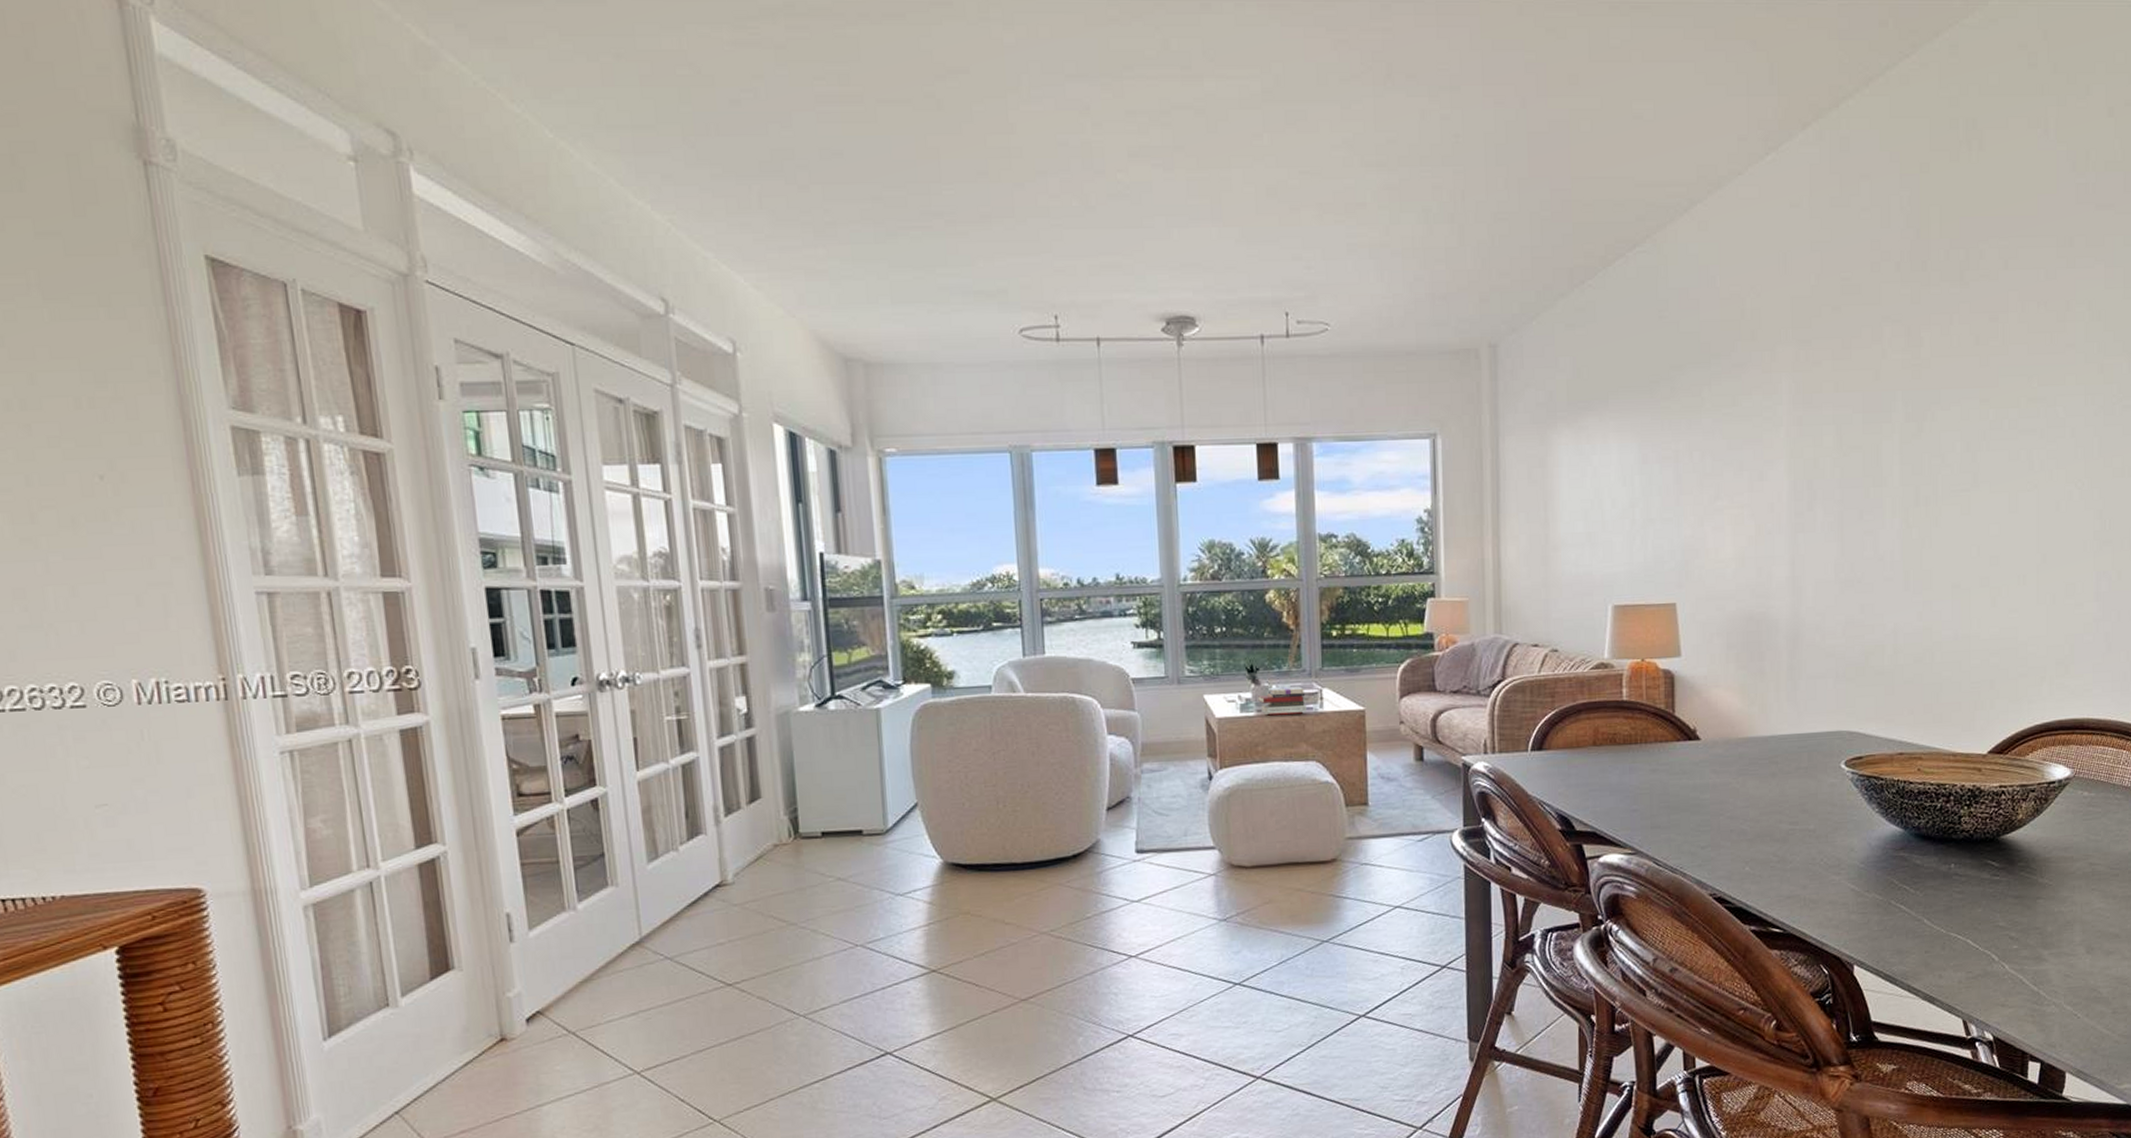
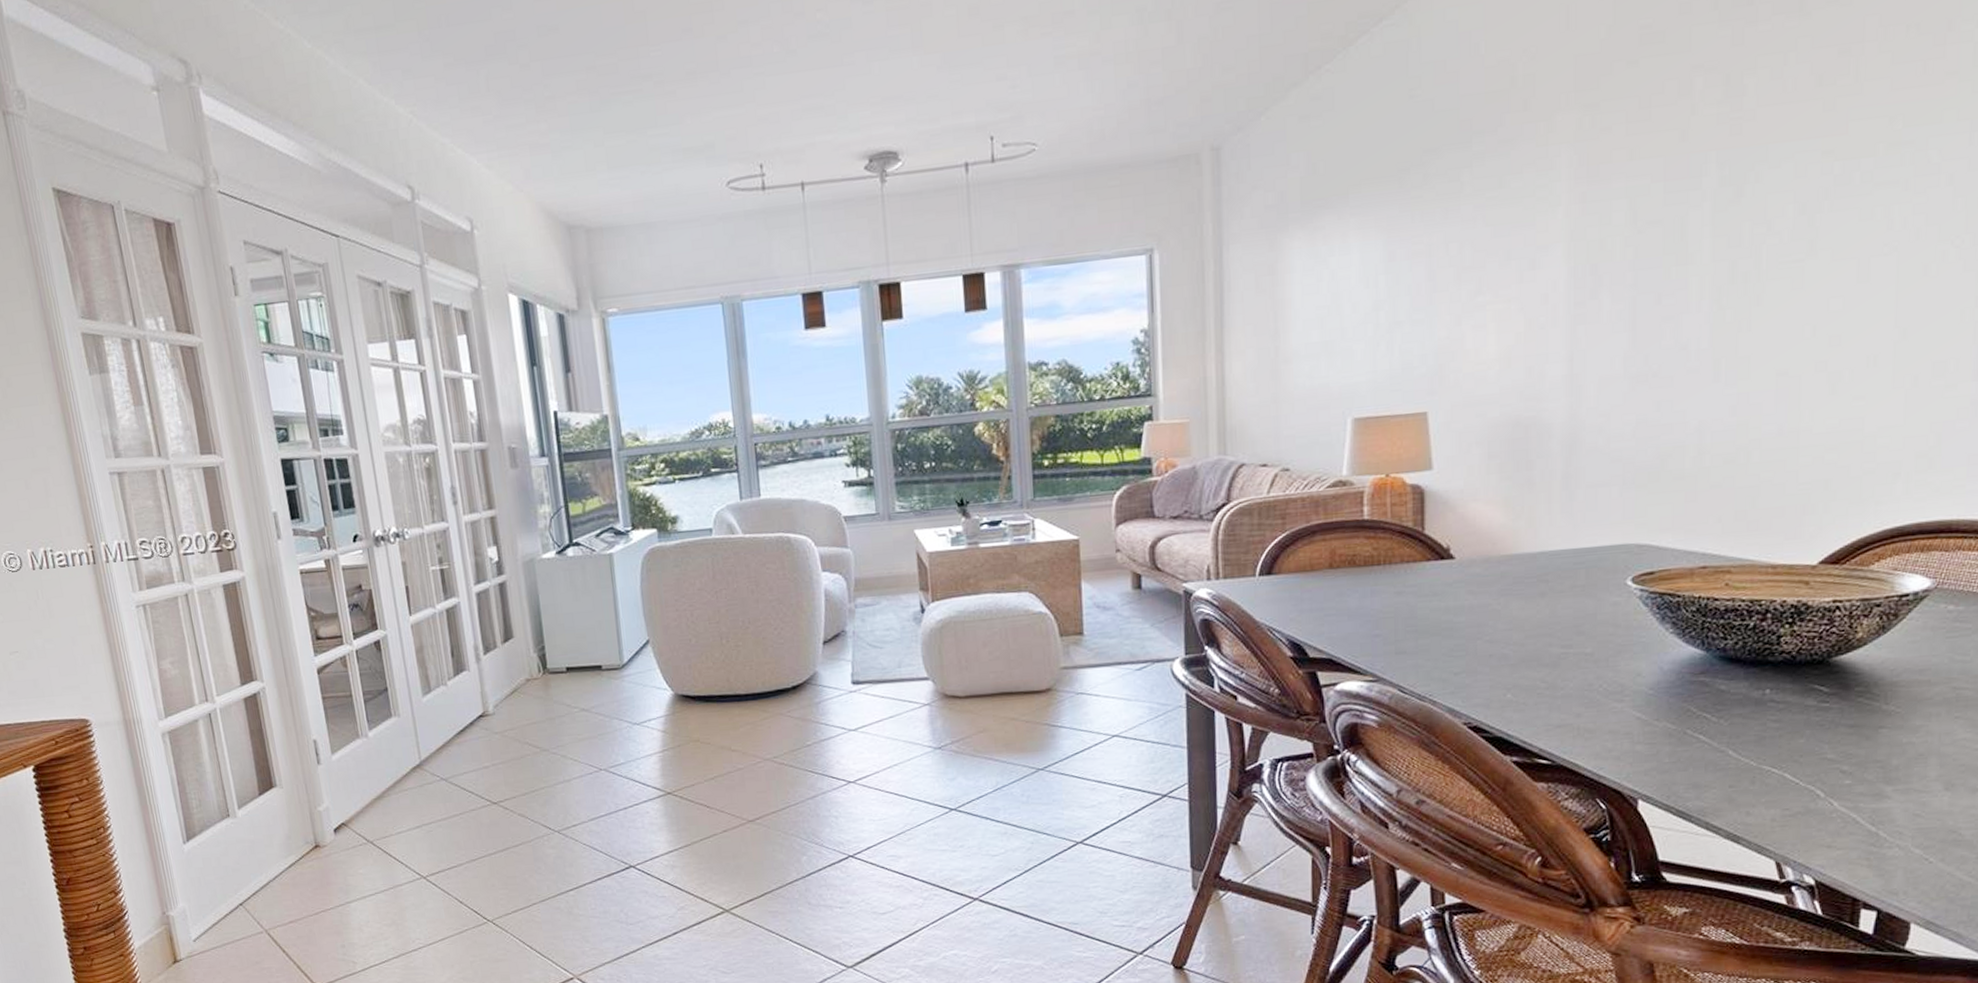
books: present [1258,686,1306,716] -> none [969,518,1018,548]

